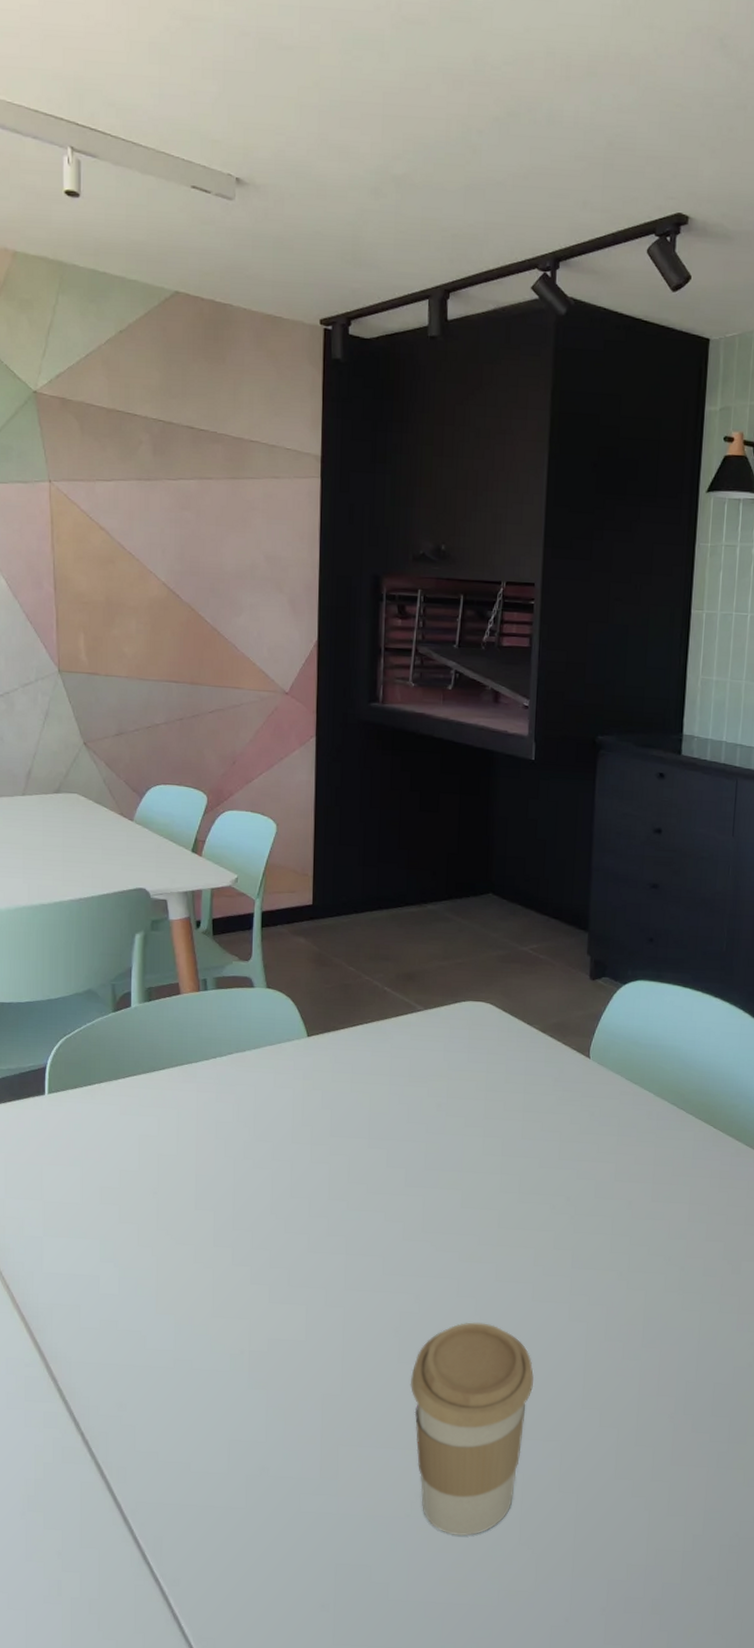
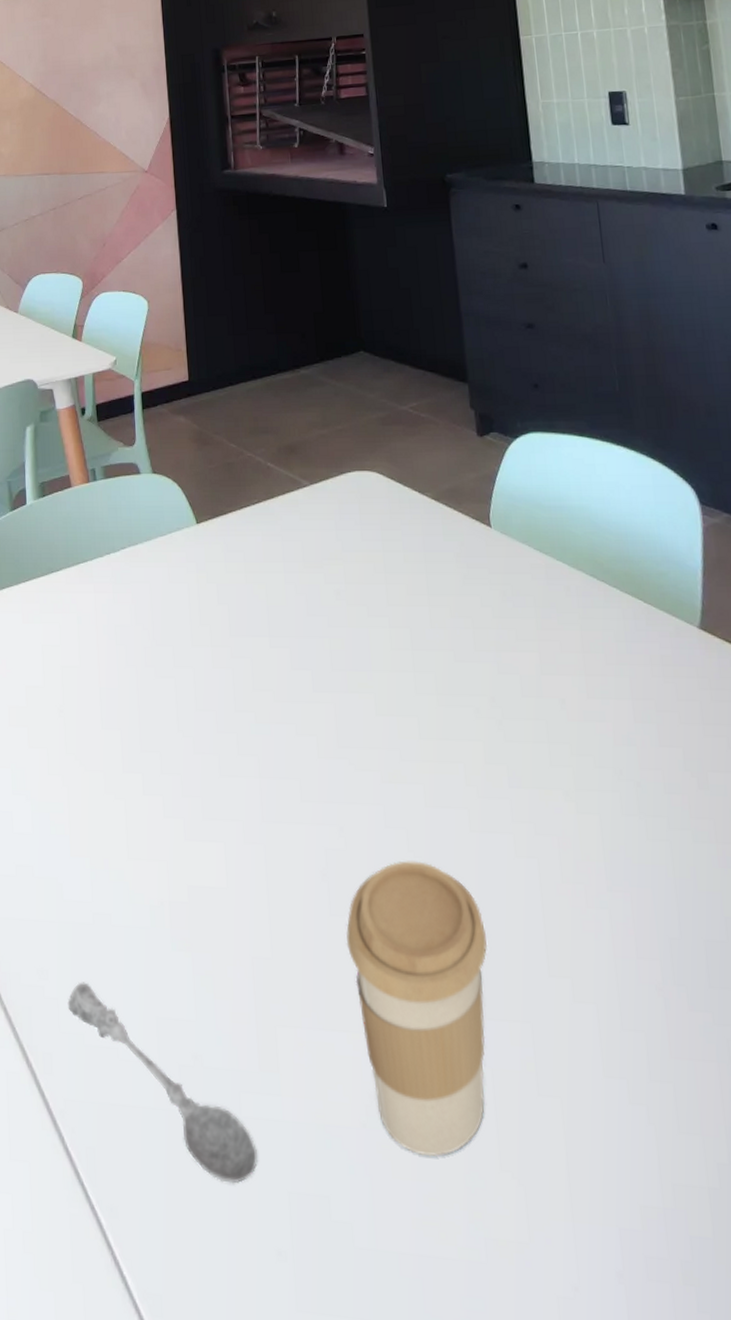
soupspoon: none [144,1413,311,1559] -> present [67,982,258,1184]

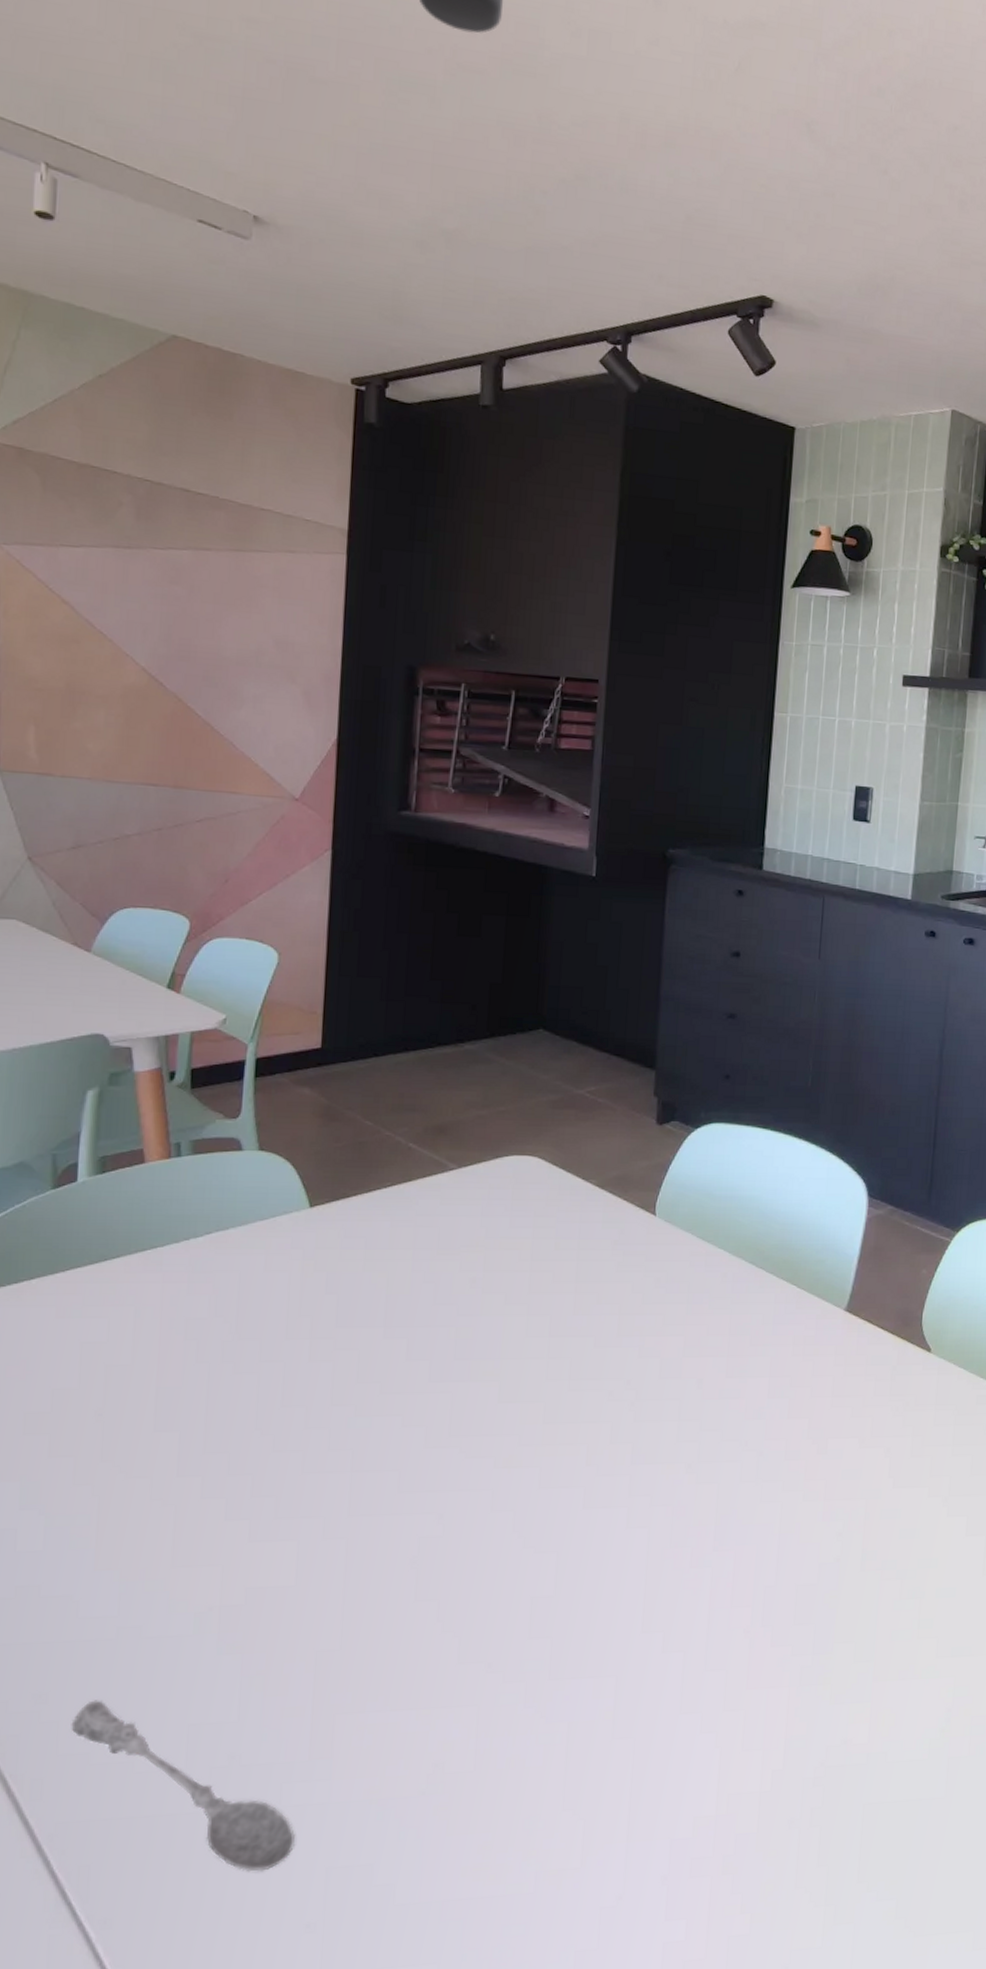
coffee cup: present [346,861,488,1157] -> none [429,1541,584,1810]

